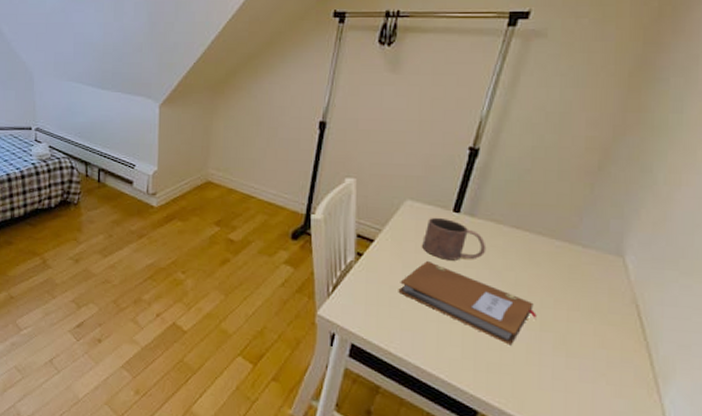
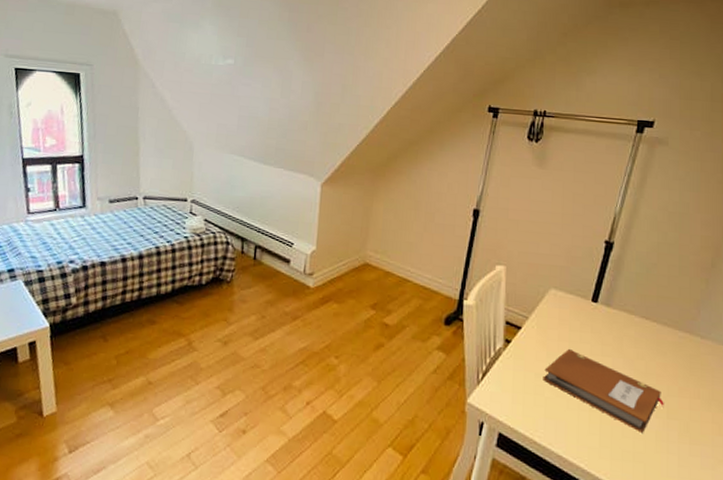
mug: present [422,217,487,261] -> none [565,306,621,349]

